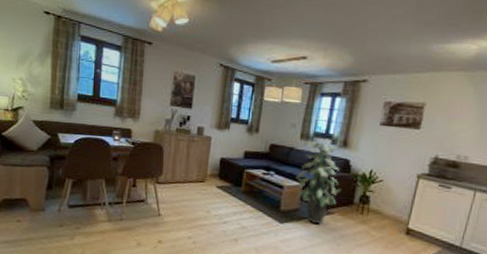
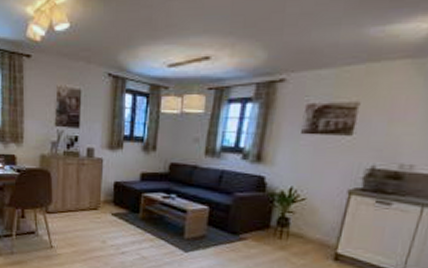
indoor plant: present [295,139,342,224] -> none [201,153,256,251]

